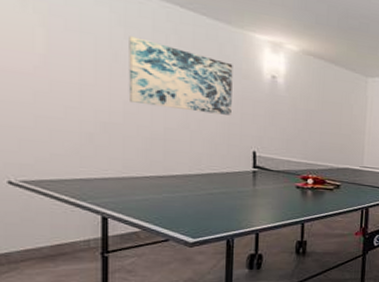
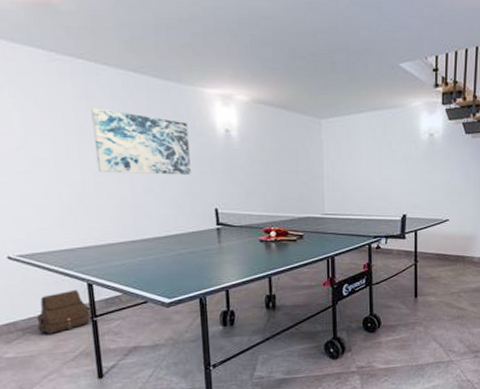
satchel: none [35,222,103,268] -> present [36,289,92,334]

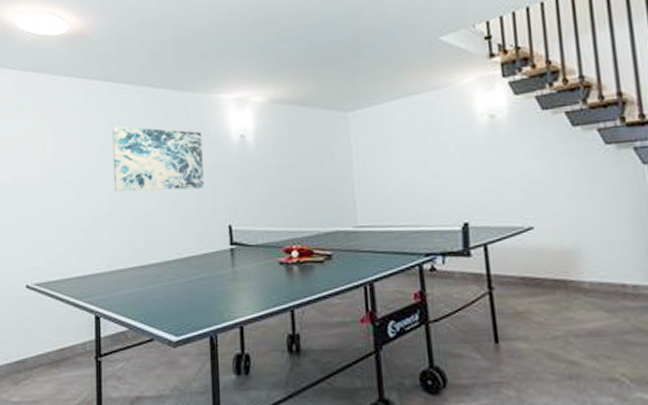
satchel: present [36,289,92,334] -> none [45,323,96,375]

